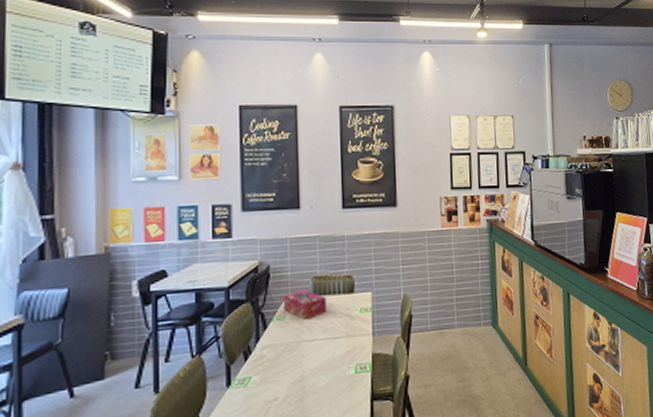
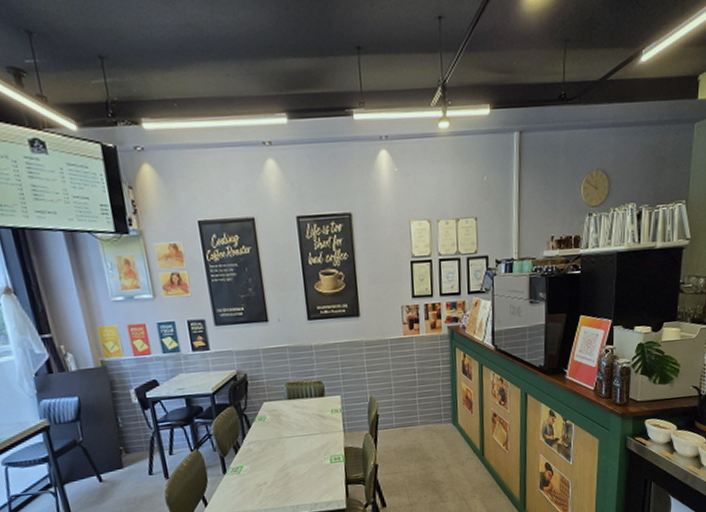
tissue box: present [283,289,327,320] -> none [262,394,302,420]

